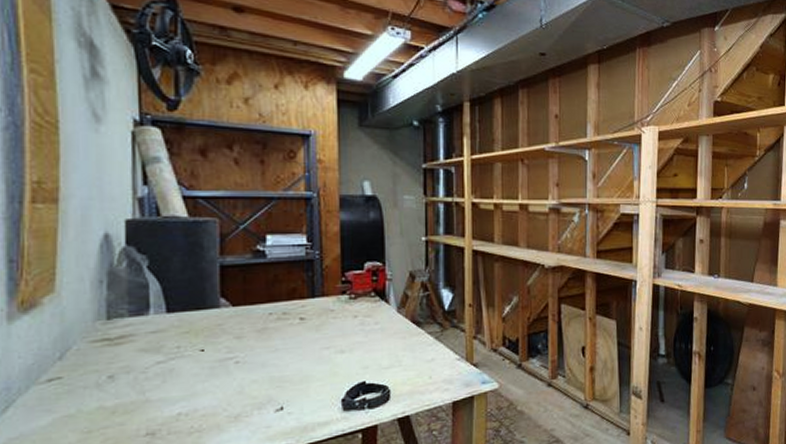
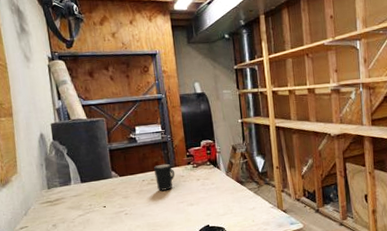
mug: none [288,291,322,330] -> present [153,163,175,191]

